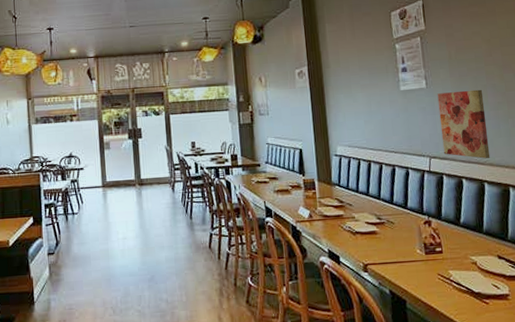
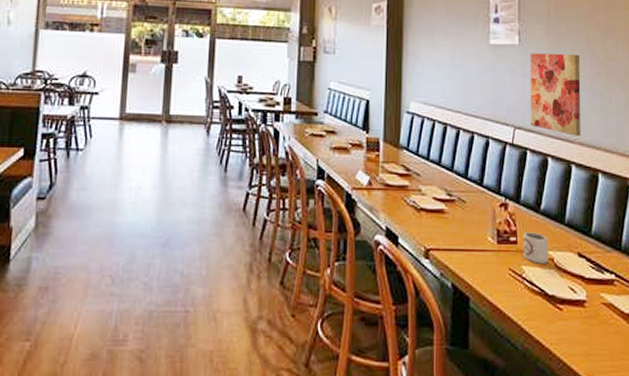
cup: none [447,242,472,268] -> present [522,232,548,264]

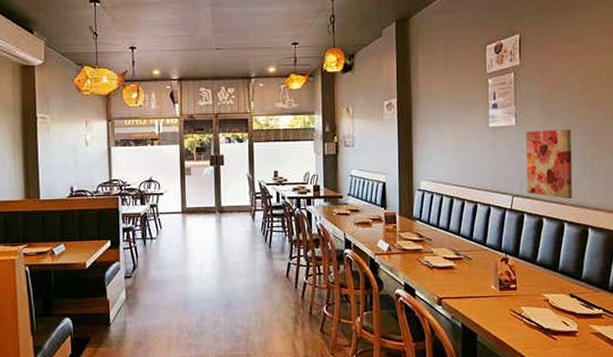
cup: present [522,232,548,264] -> none [521,279,544,304]

